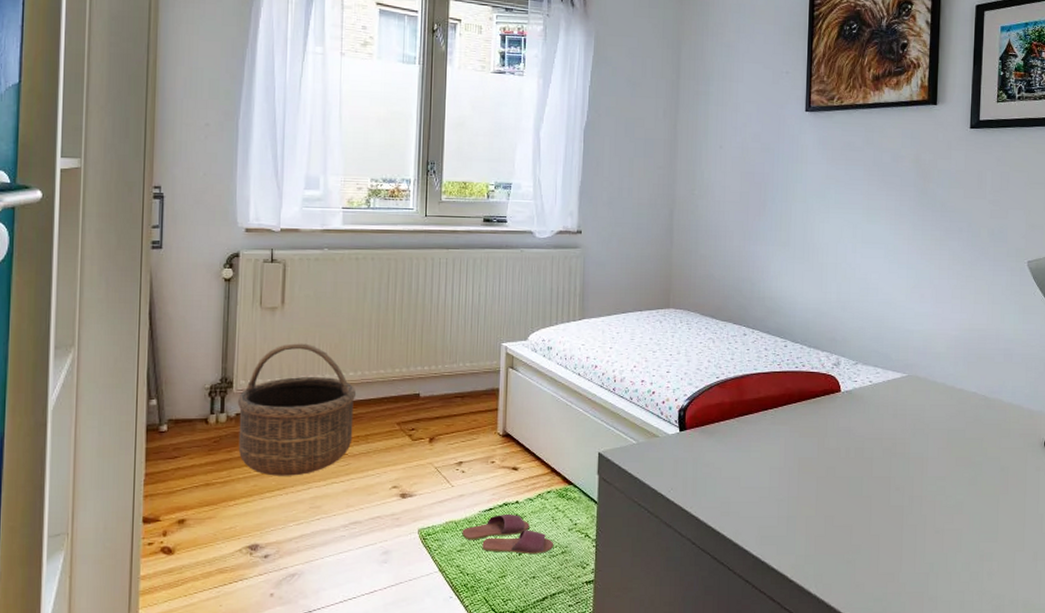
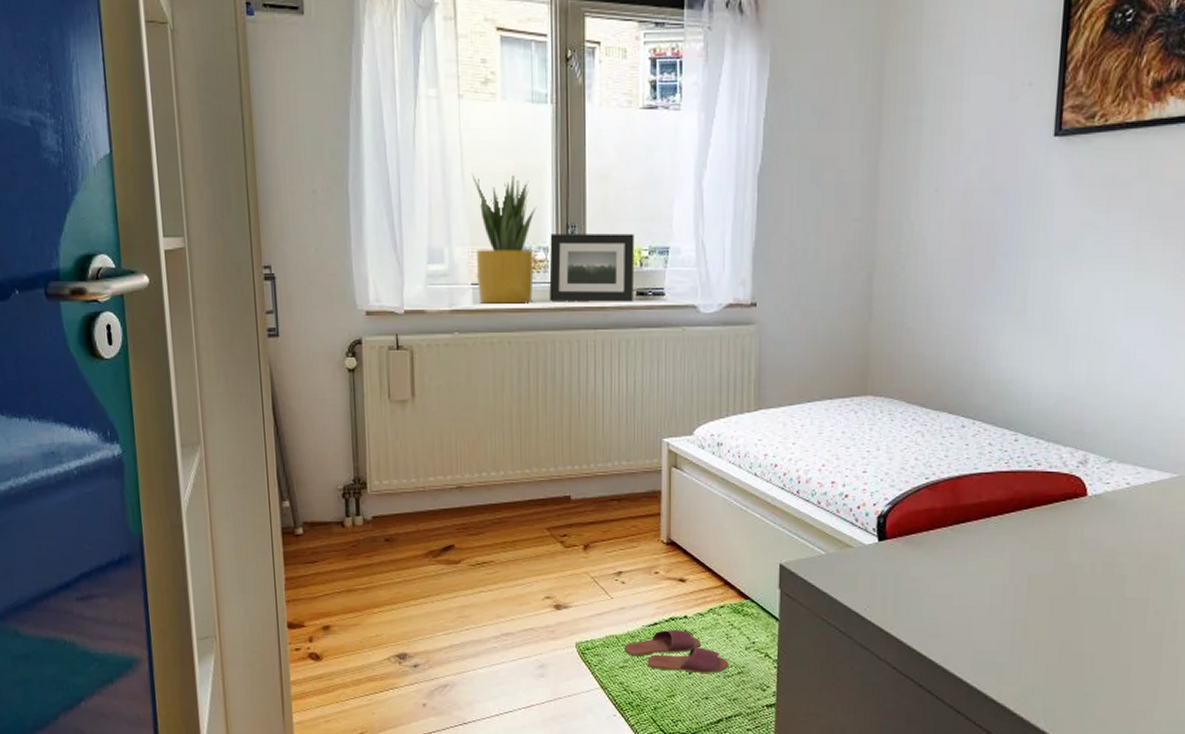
basket: present [237,343,357,476] -> none [372,440,500,584]
planter: none [348,116,403,226] -> present [471,173,537,304]
picture frame: none [409,169,484,227] -> present [549,233,635,302]

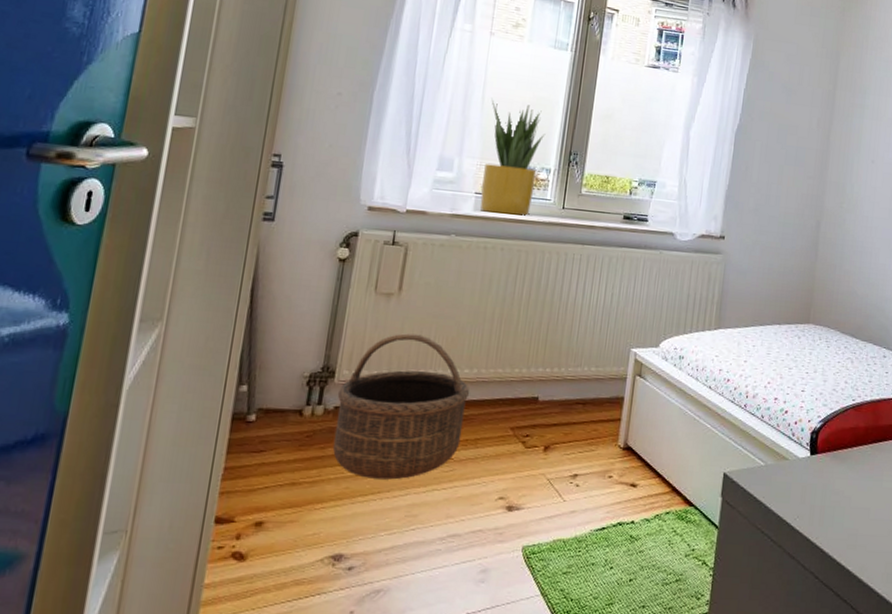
basket: none [372,440,500,584] -> present [332,333,470,480]
picture frame: present [549,233,635,302] -> none [545,158,628,224]
slippers: present [624,629,729,673] -> none [569,534,669,580]

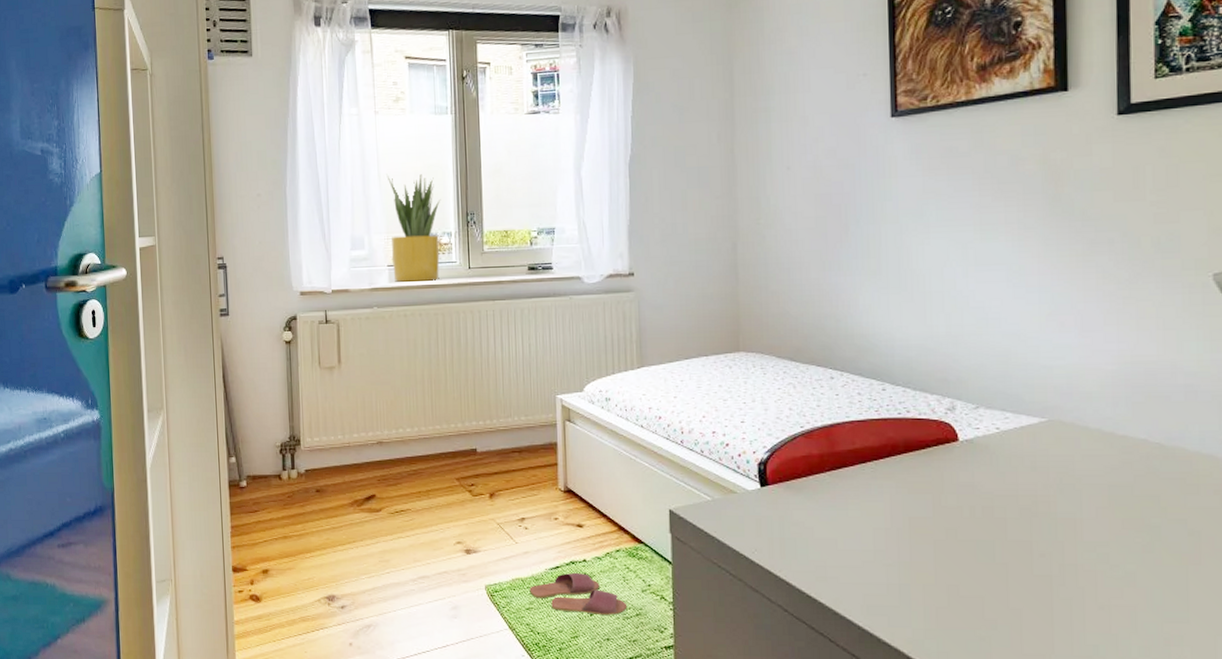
basket: present [332,333,470,480] -> none [305,401,415,530]
slippers: none [569,534,669,580] -> present [529,572,628,615]

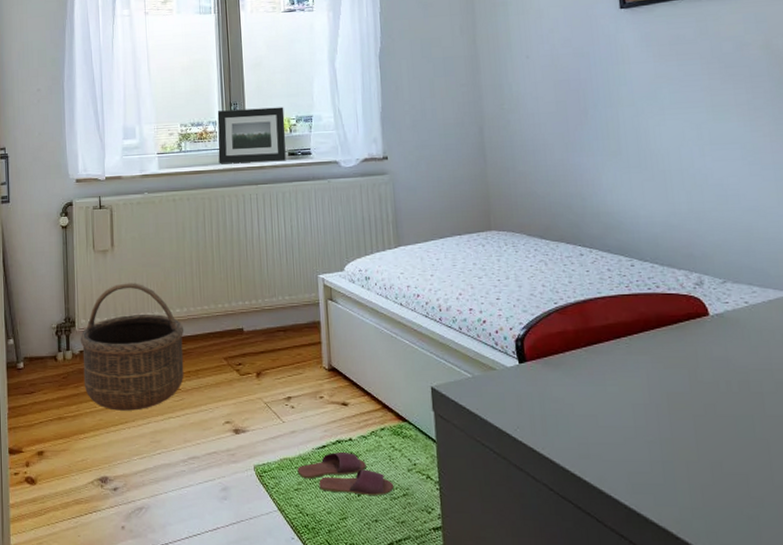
basket: none [305,401,415,530] -> present [80,283,184,411]
planter: present [386,173,441,282] -> none [156,68,206,169]
picture frame: none [452,217,526,278] -> present [217,107,286,165]

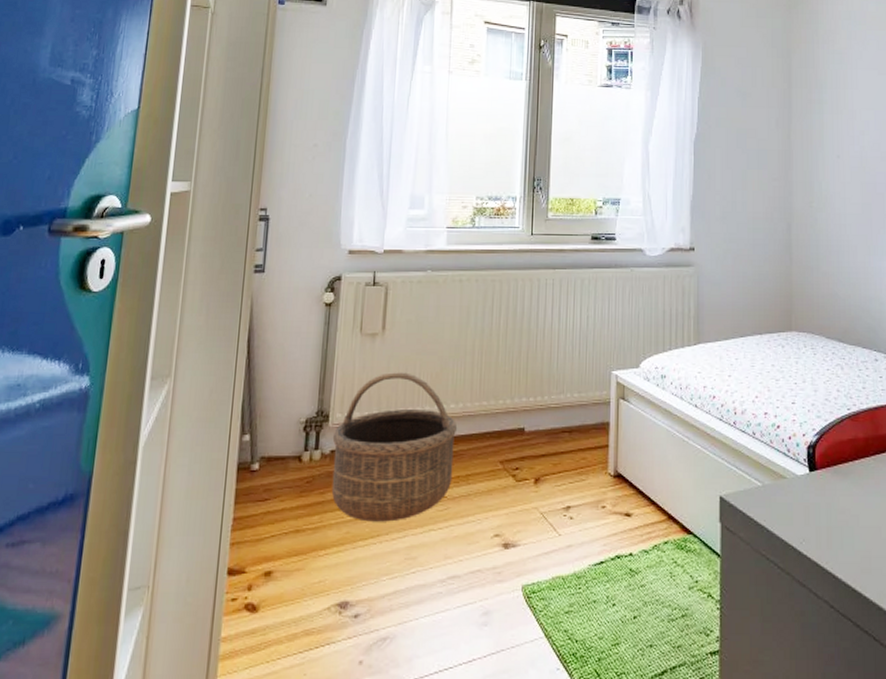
picture frame: present [217,107,286,165] -> none [515,185,591,245]
slippers: present [297,451,394,495] -> none [570,568,673,617]

